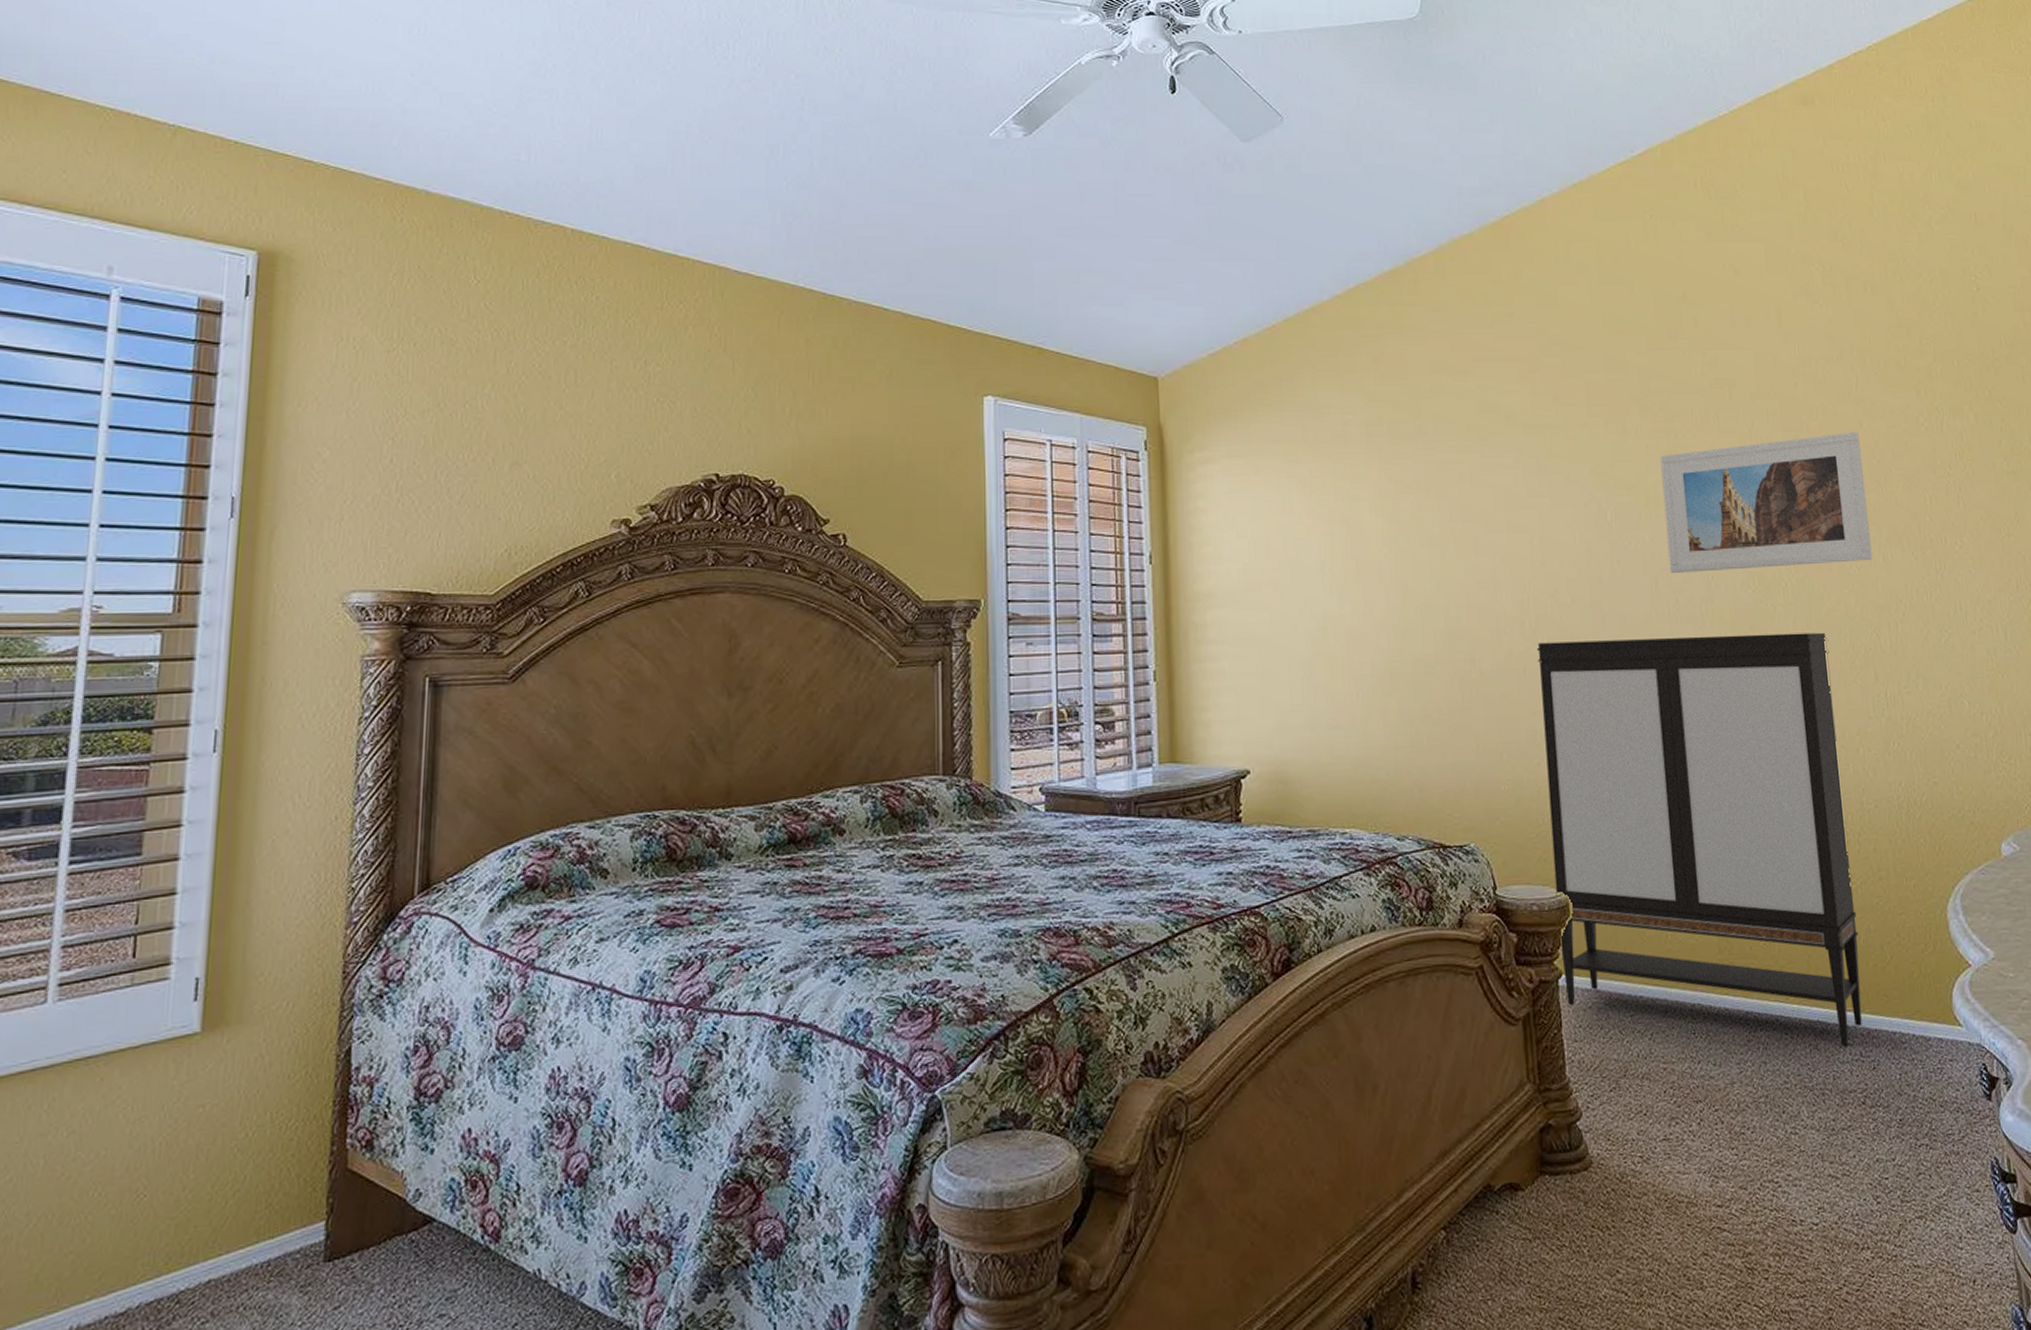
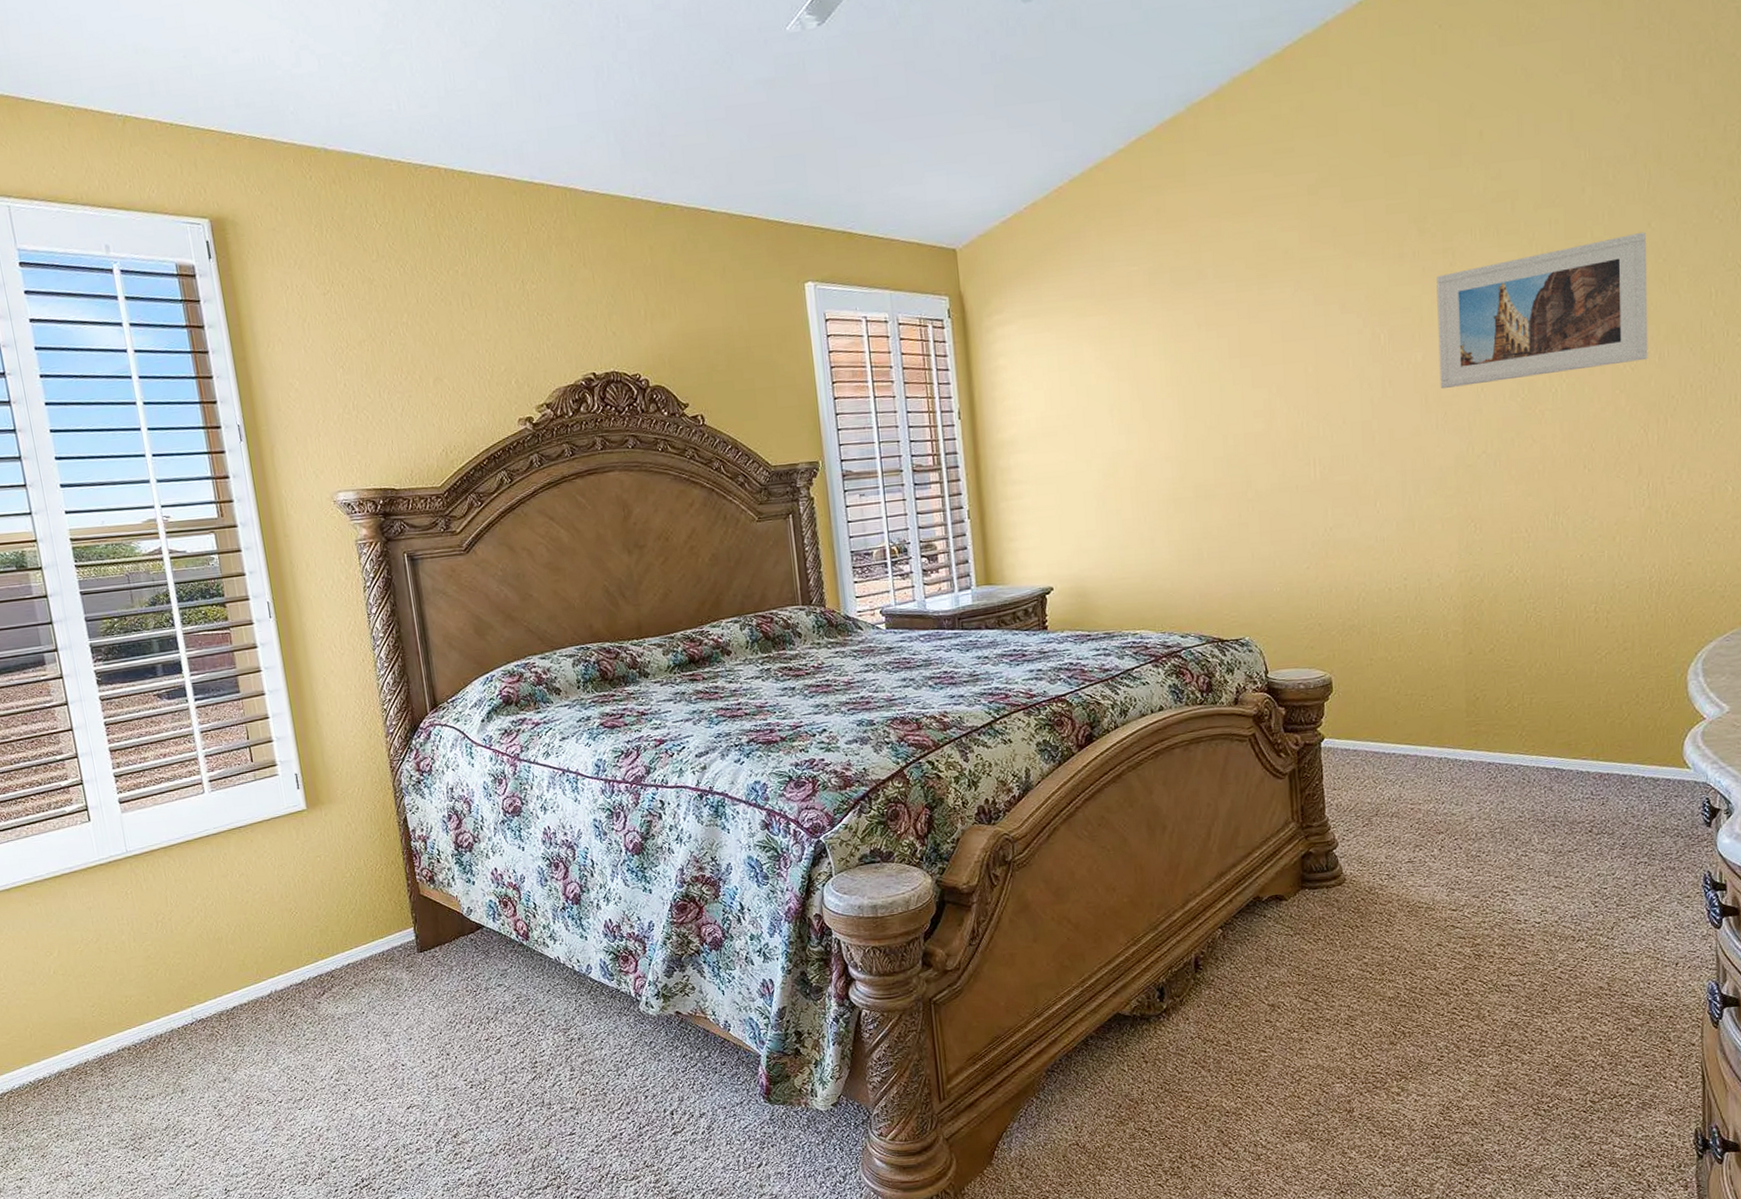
storage cabinet: present [1536,632,1862,1046] -> none [1308,432,1599,787]

